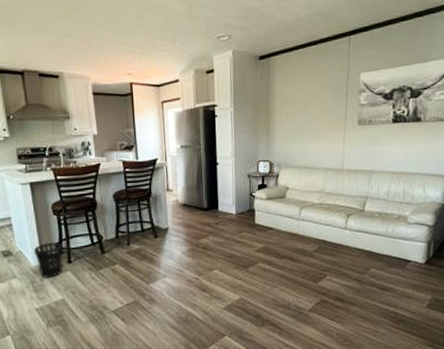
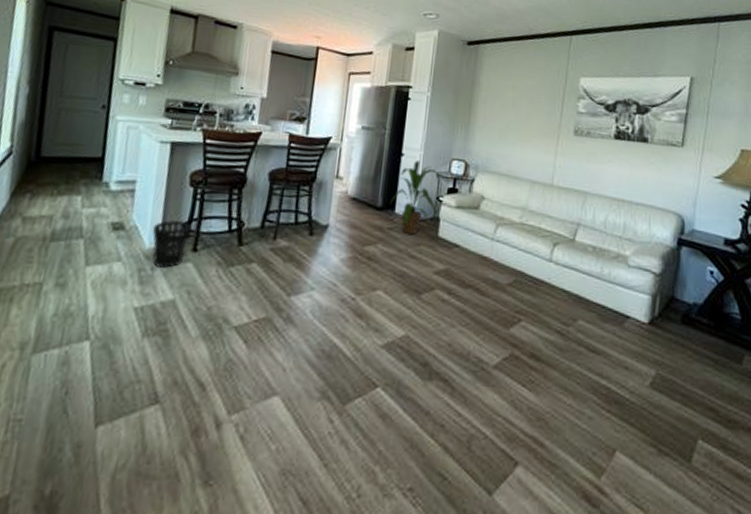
house plant: none [213,167,252,226] -> present [390,160,441,236]

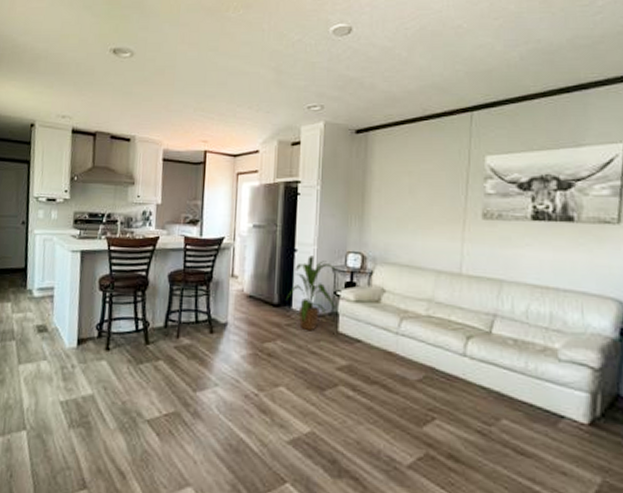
wastebasket: present [152,220,190,268] -> none [70,322,102,366]

